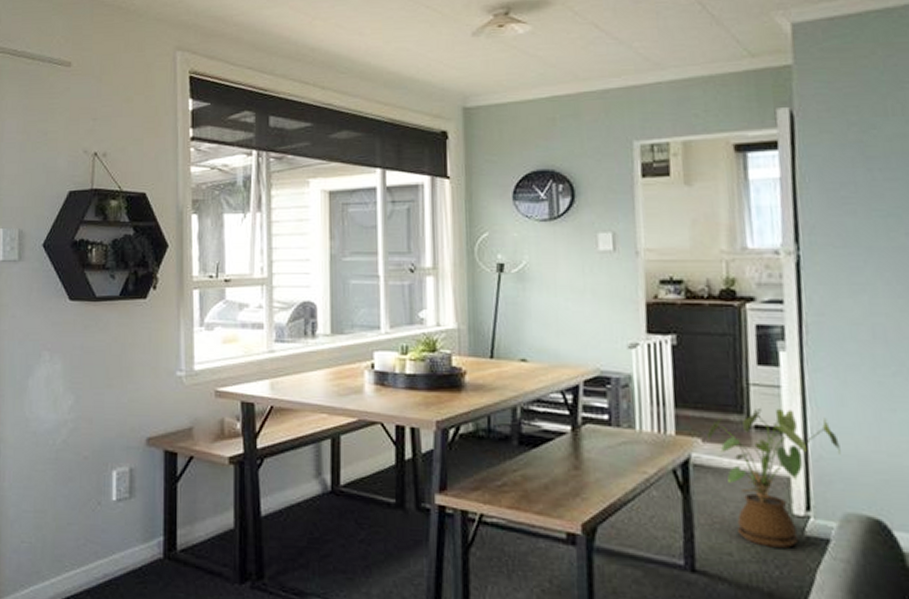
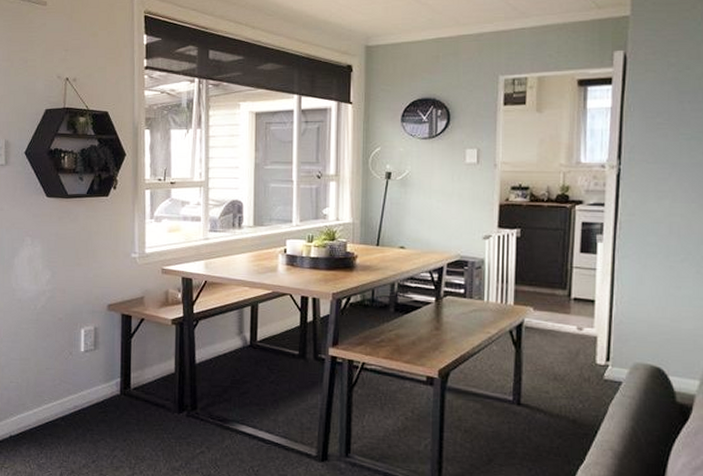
house plant: present [707,409,841,548] -> none [538,286,636,388]

